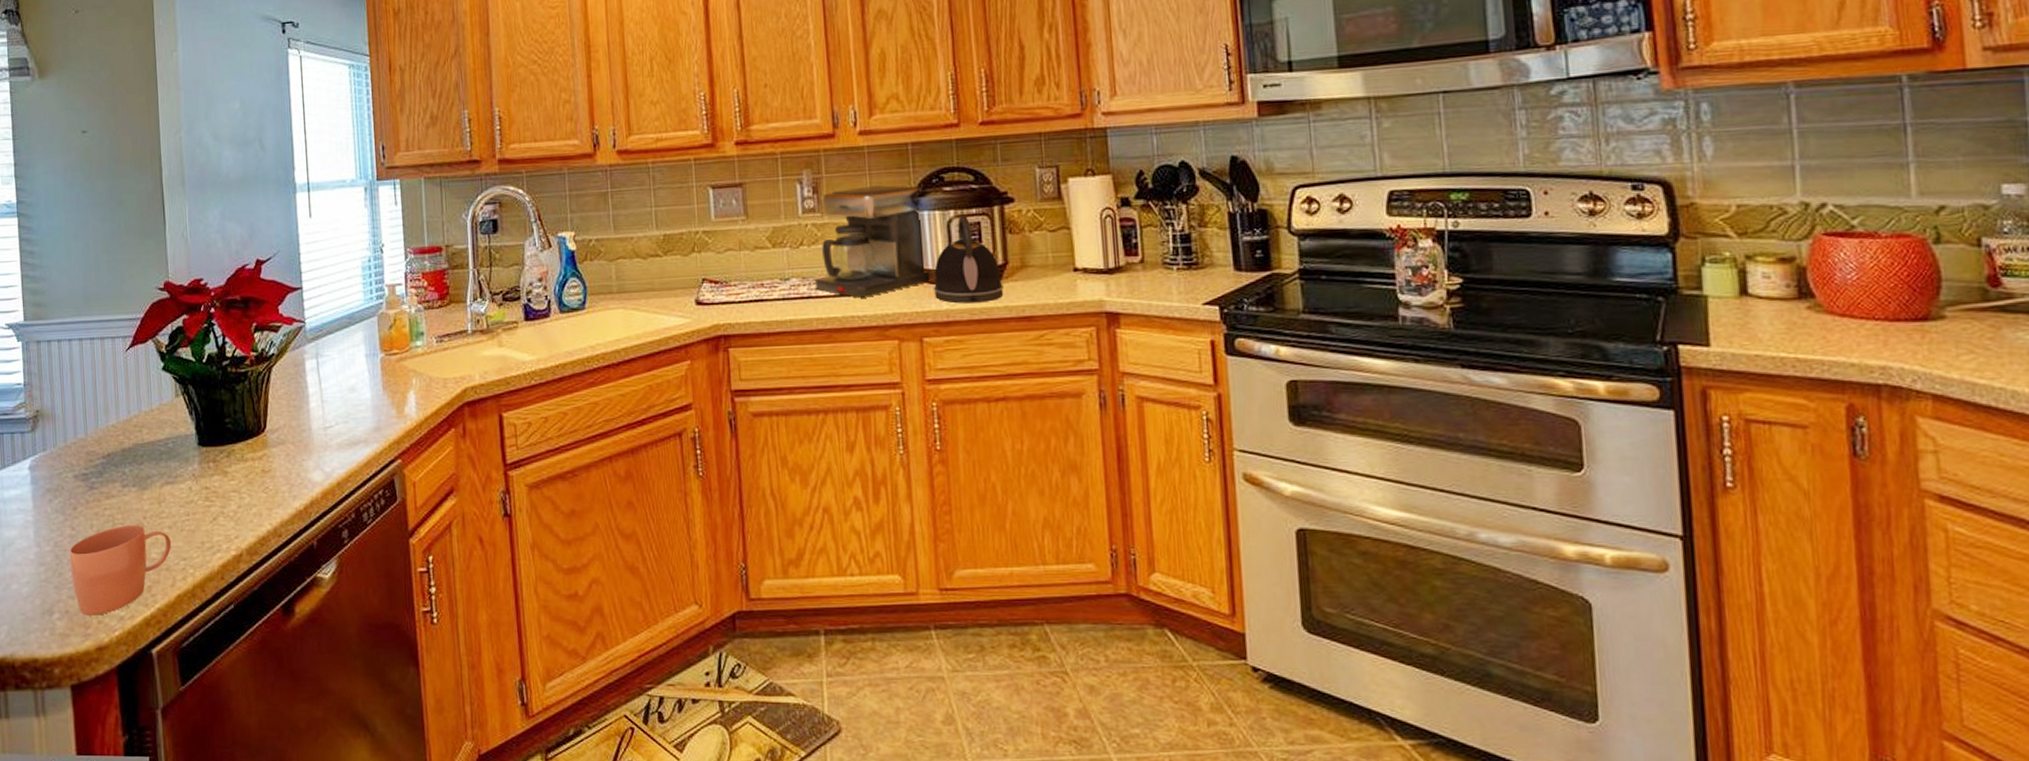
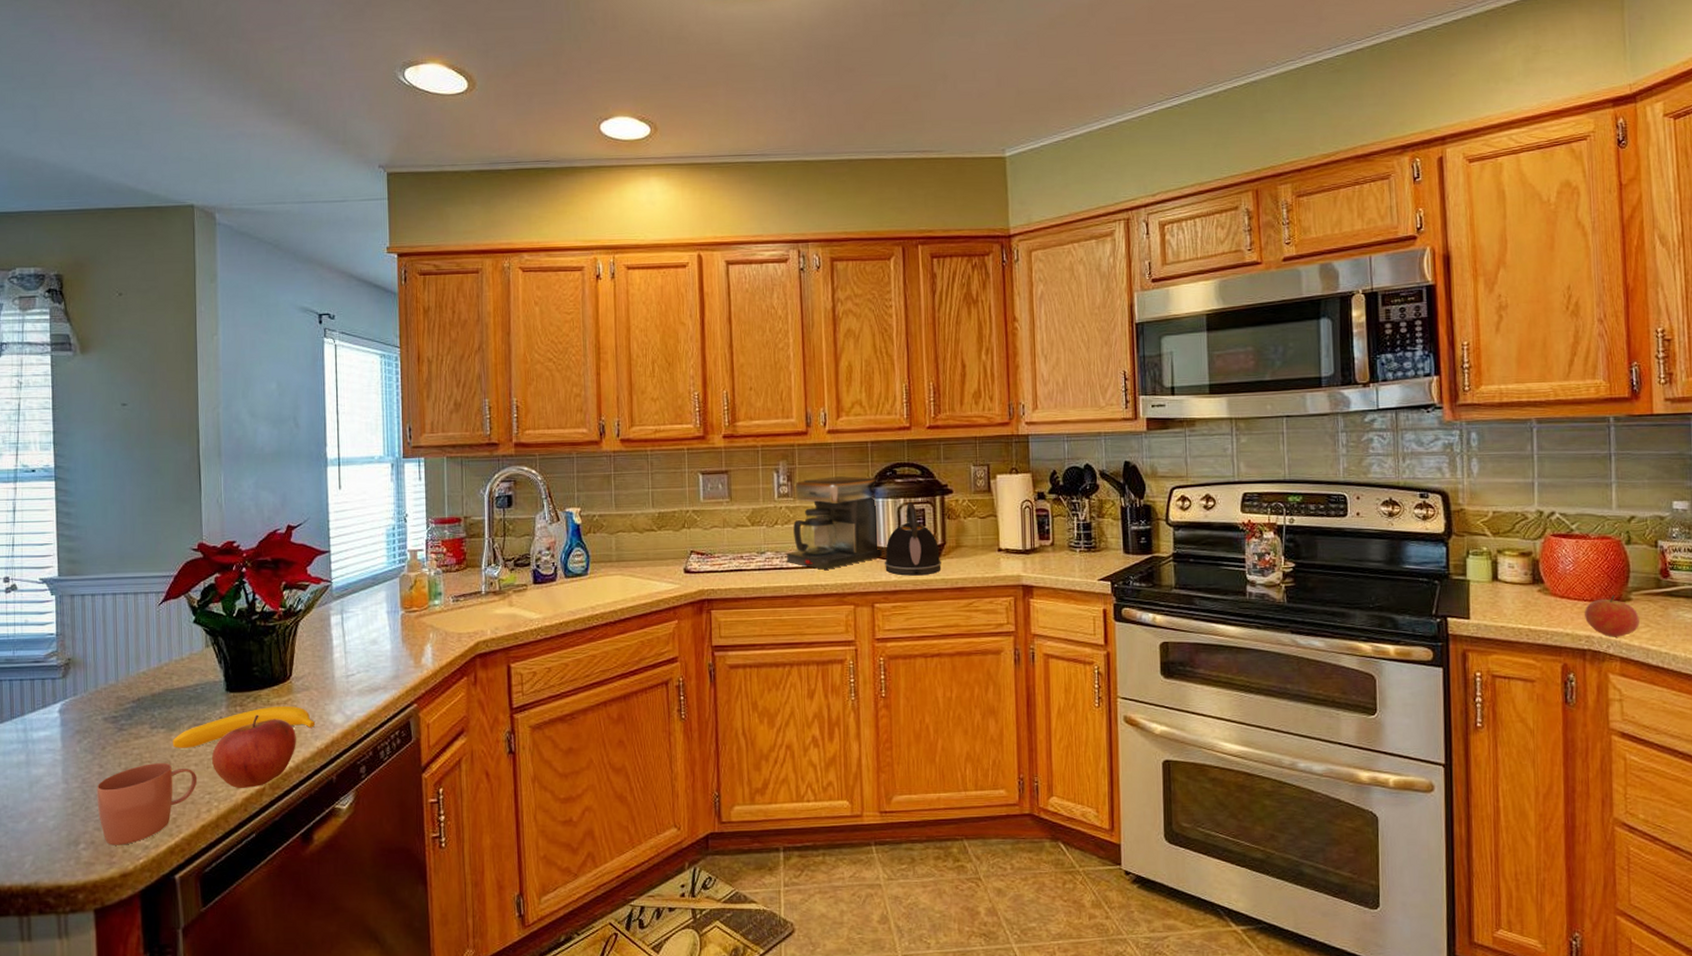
banana: none [144,461,293,509] -> present [172,705,316,749]
apple: none [185,471,274,555] -> present [211,714,296,789]
fruit: none [1876,311,1959,368] -> present [1585,595,1640,637]

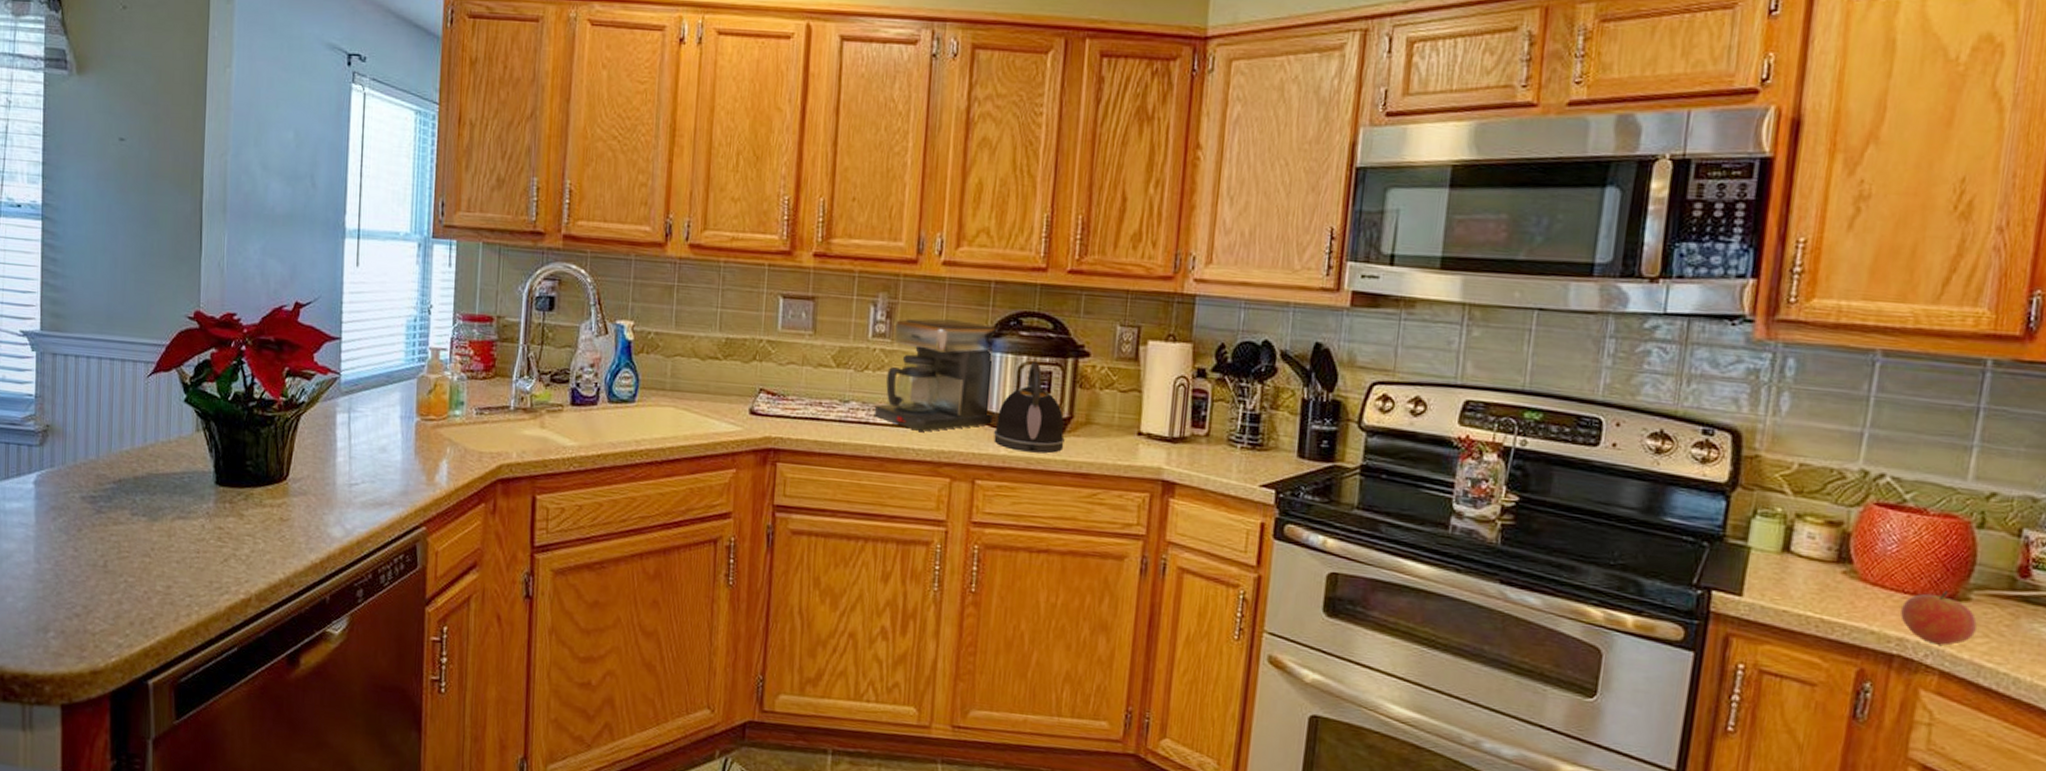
mug: present [97,762,198,845] -> none [69,553,179,640]
banana: present [172,705,316,749] -> none [153,508,311,543]
apple: present [211,714,296,789] -> none [194,515,289,596]

